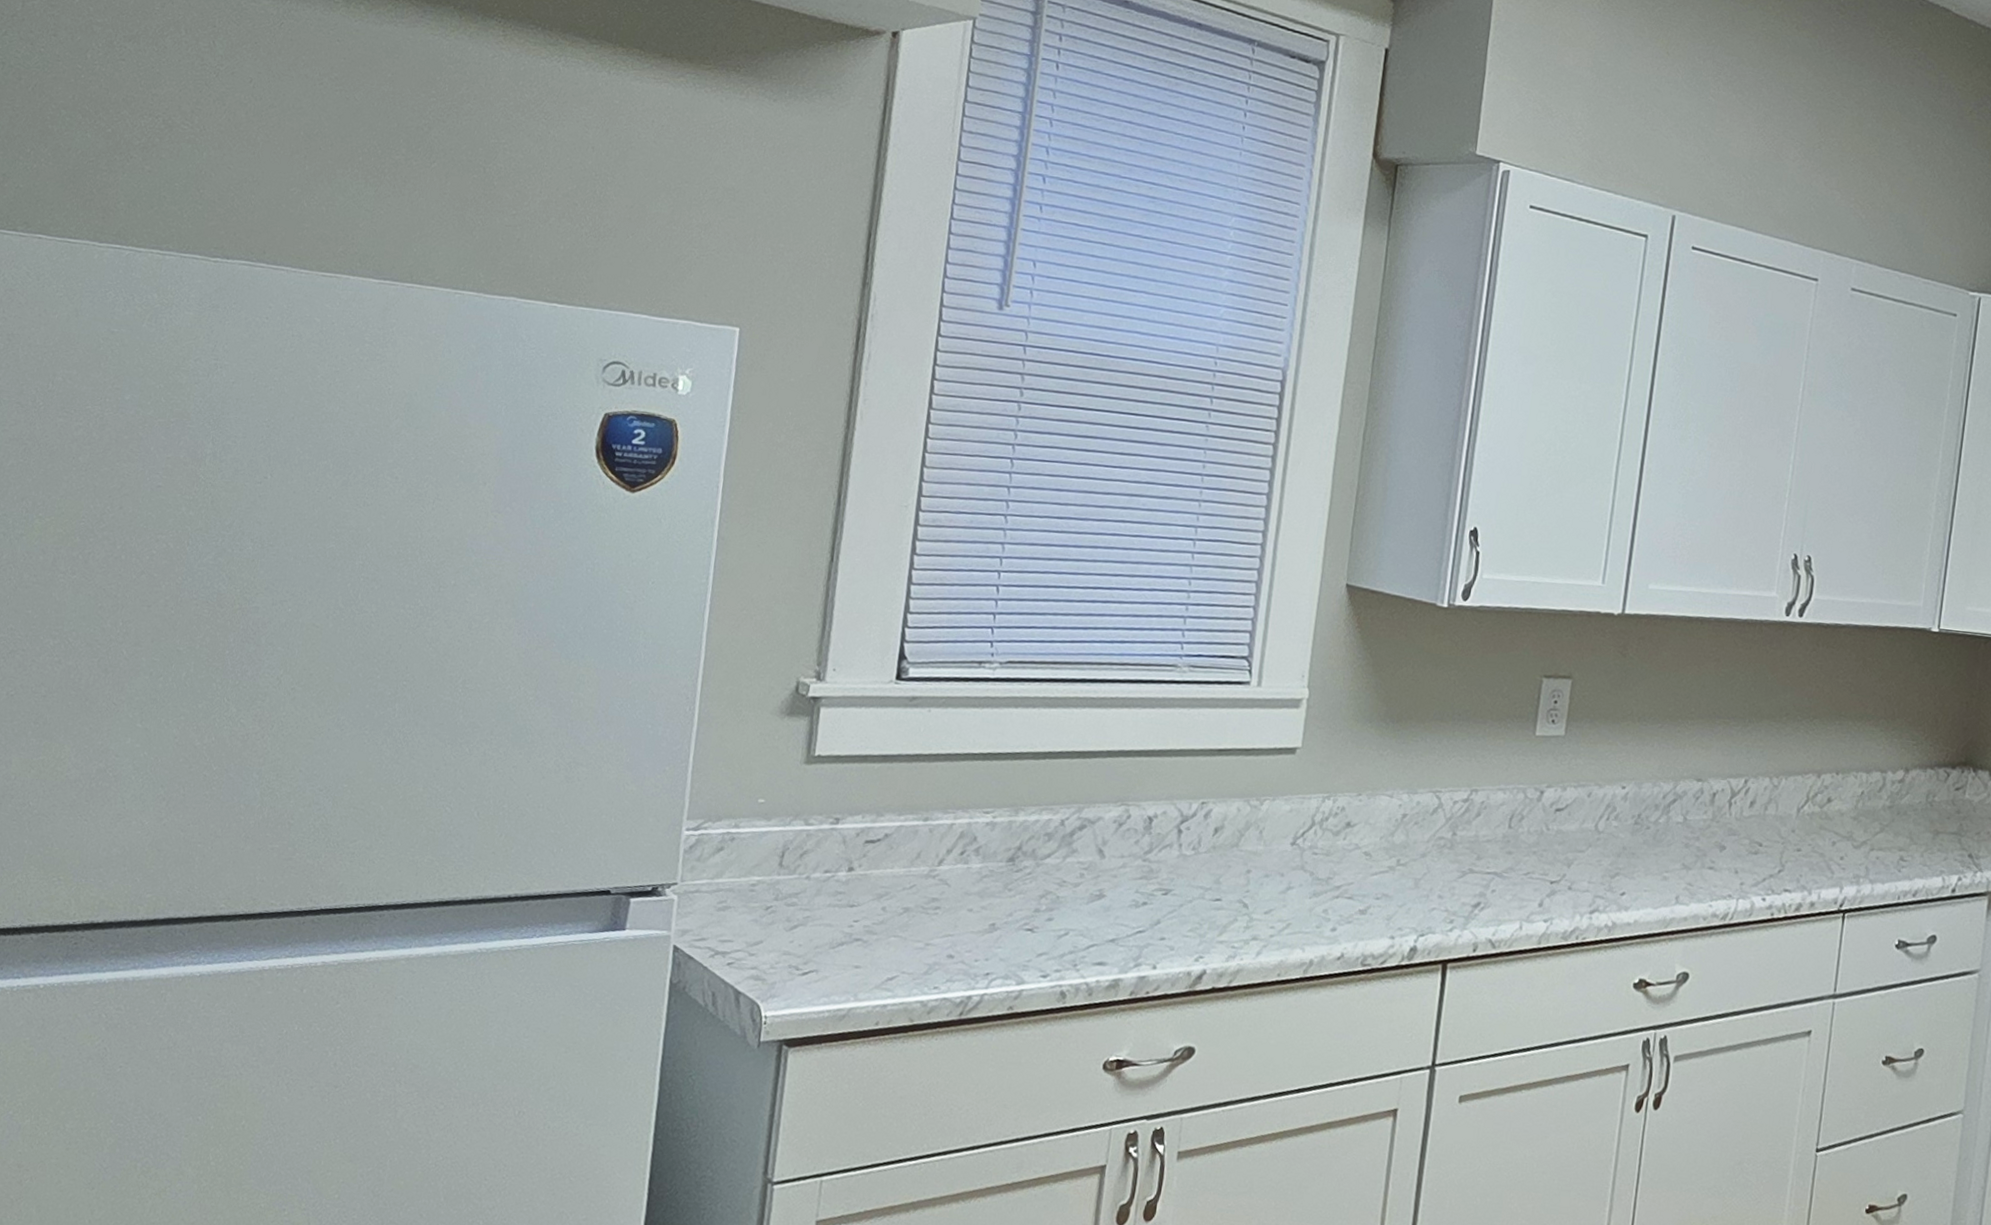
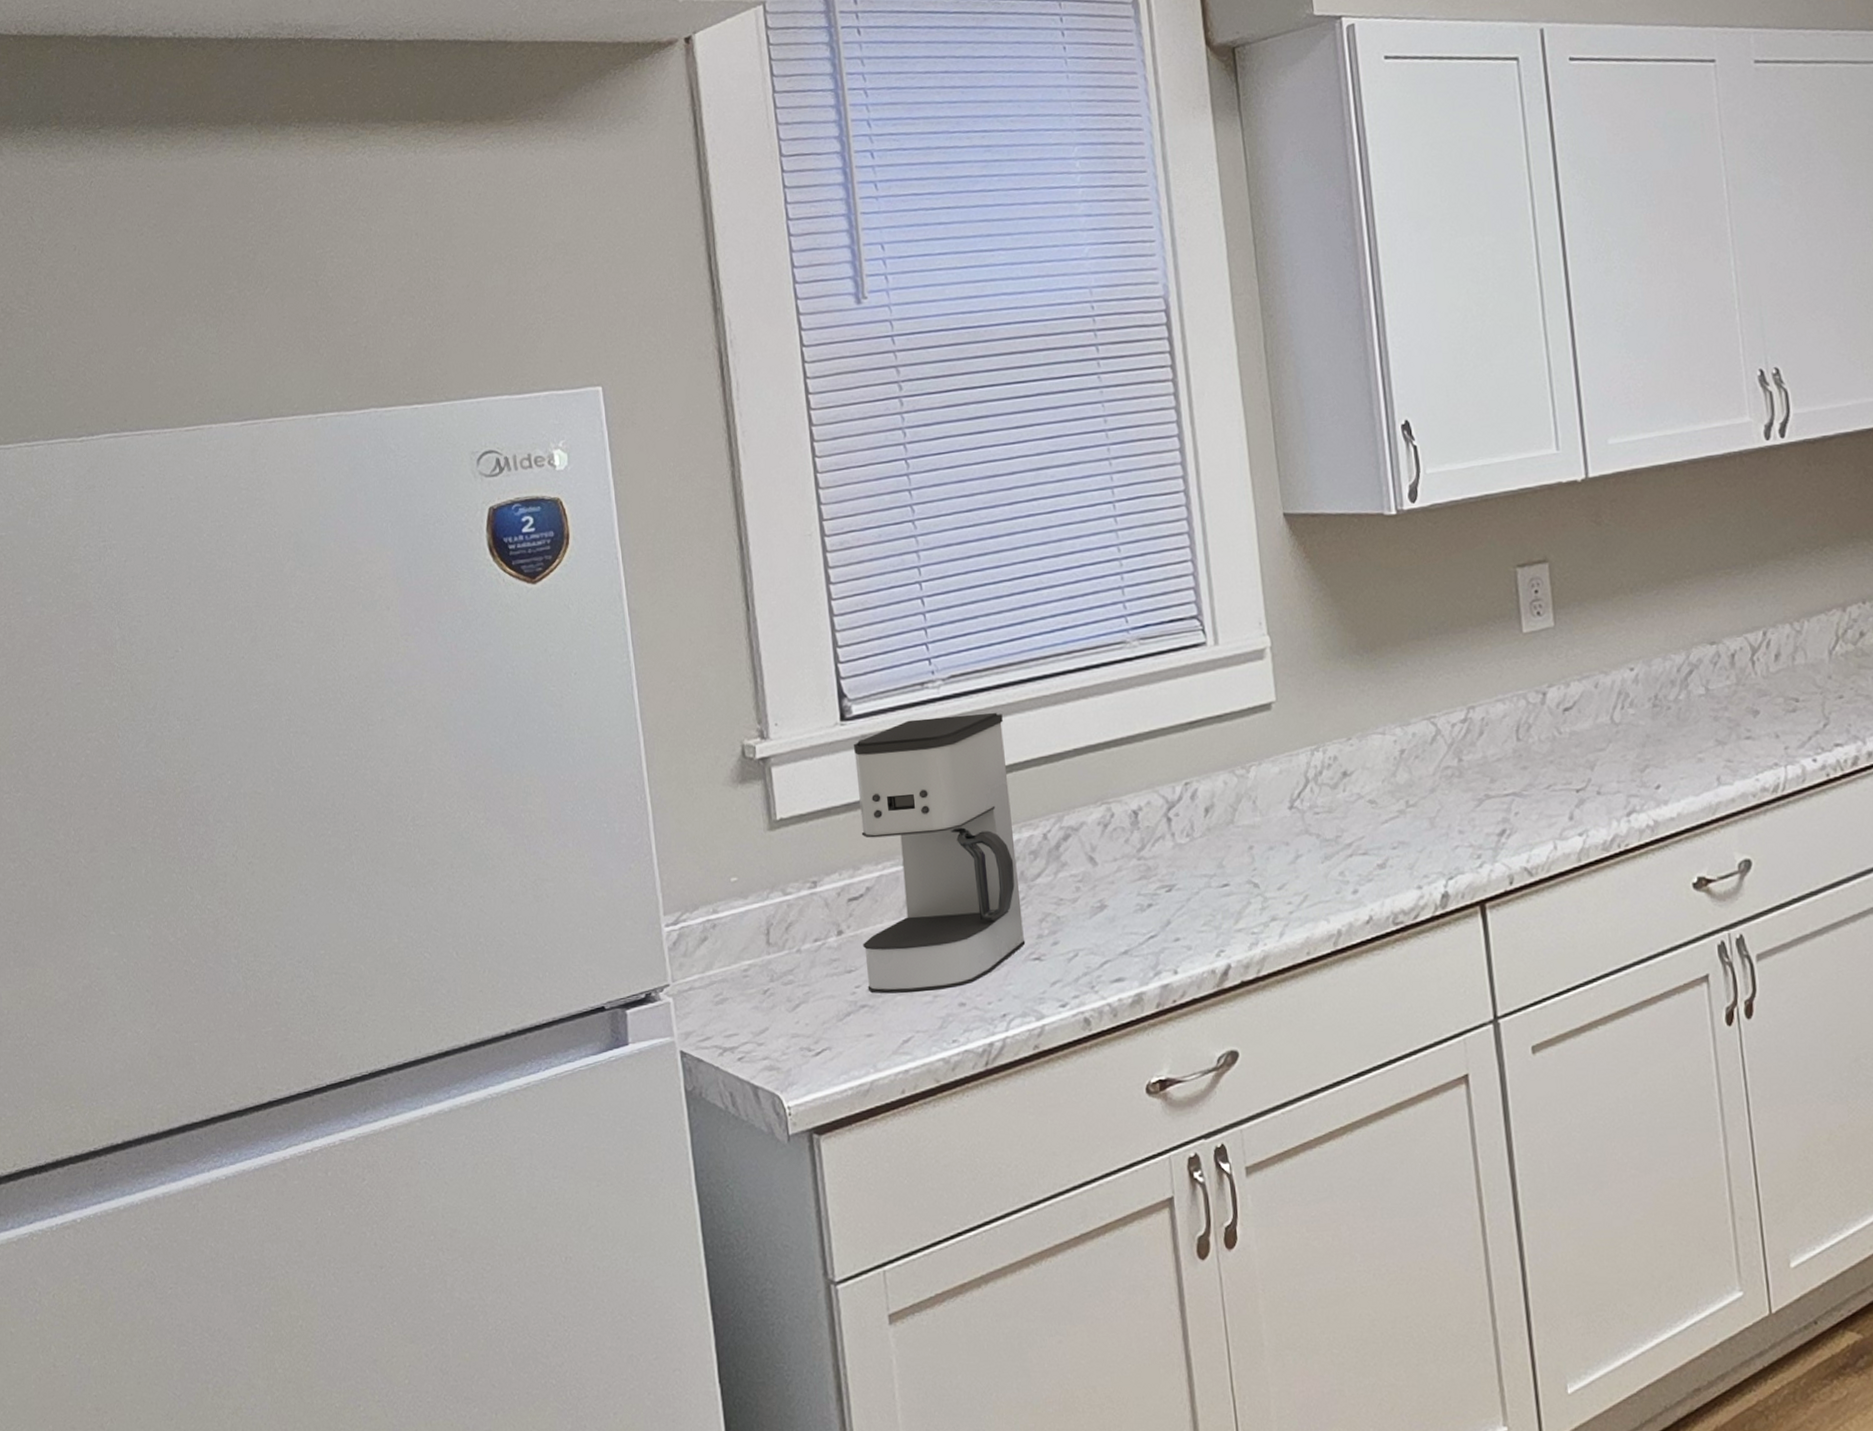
coffee maker: none [865,692,1048,940] -> present [854,712,1026,994]

